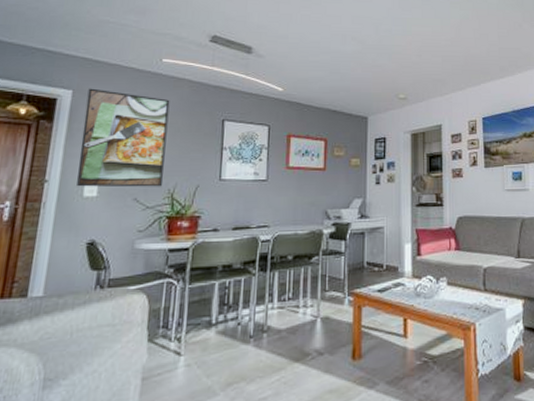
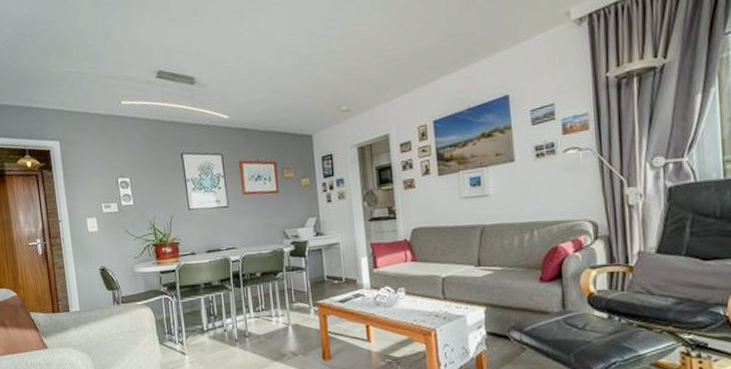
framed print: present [77,88,170,187] -> none [70,137,144,224]

